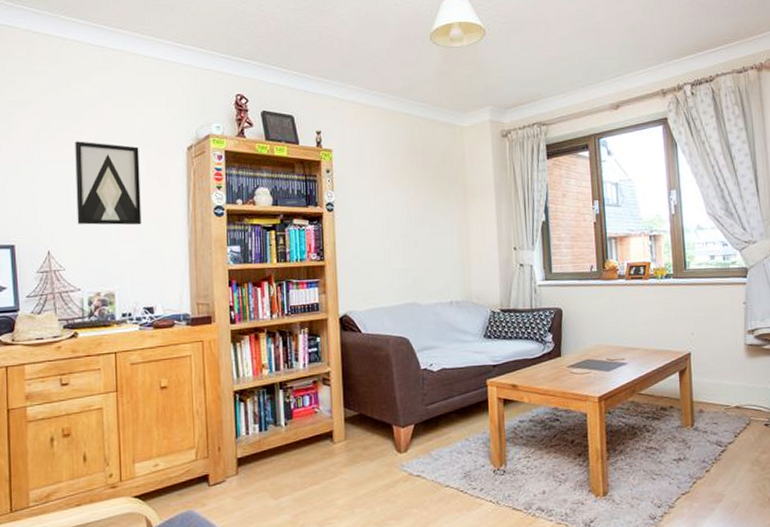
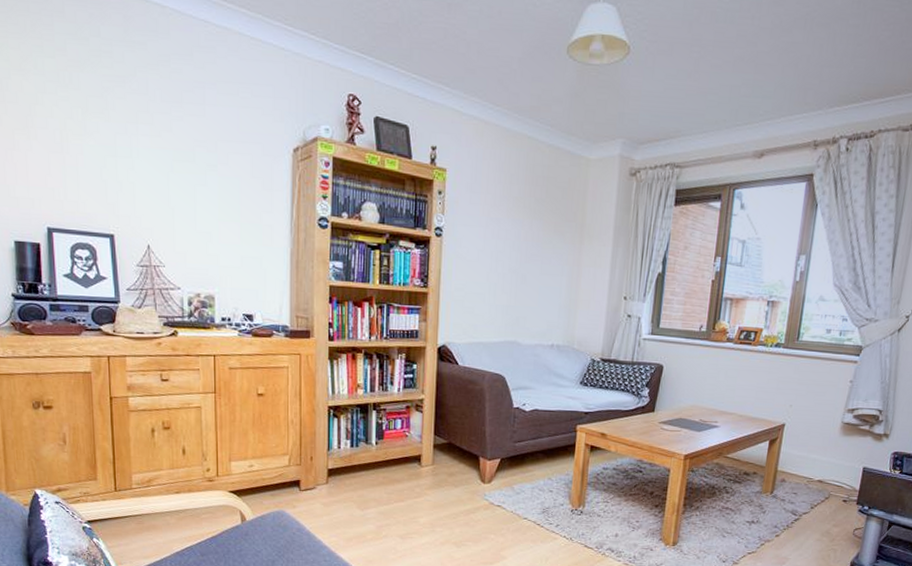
wall art: present [75,141,142,225] -> none [175,128,243,228]

